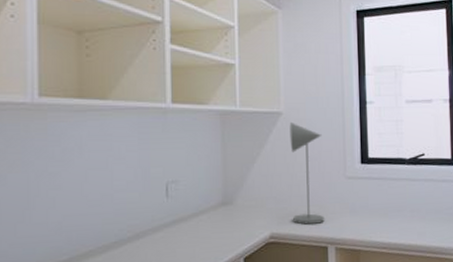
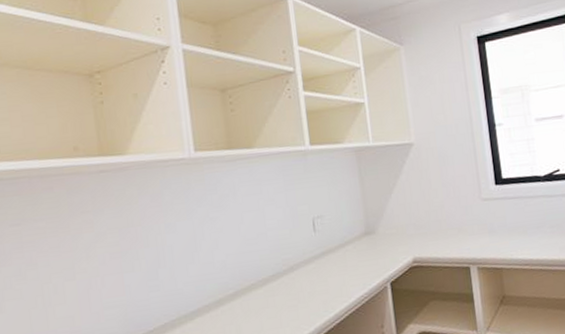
desk lamp: present [289,123,324,225] -> none [421,152,464,248]

